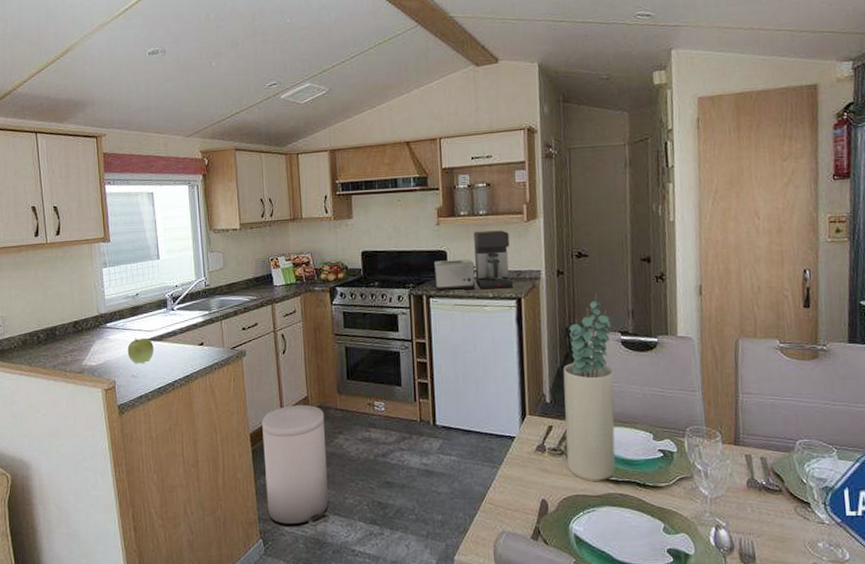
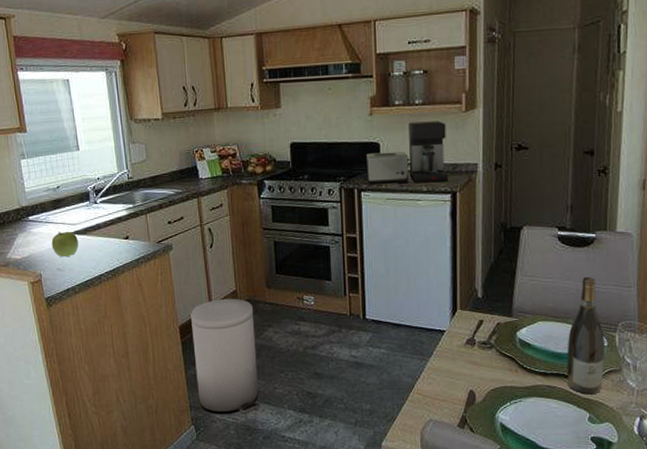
vase: present [563,292,616,482] -> none [496,186,549,375]
wine bottle: none [636,381,676,503] -> present [567,277,606,395]

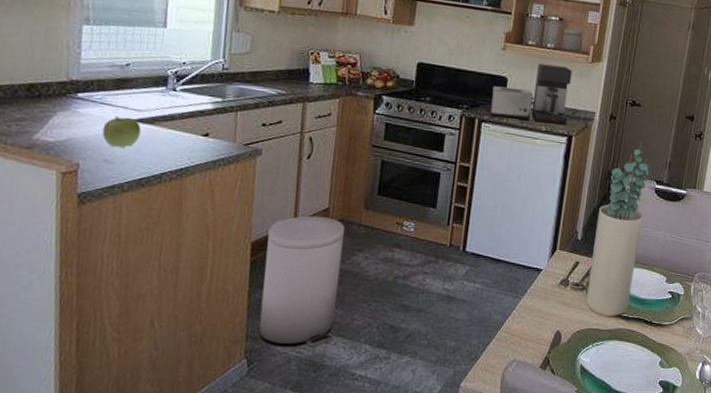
jar: none [430,79,453,104] -> present [562,28,584,52]
vase: none [496,186,549,375] -> present [586,140,650,318]
wine bottle: present [567,277,606,395] -> none [645,229,682,340]

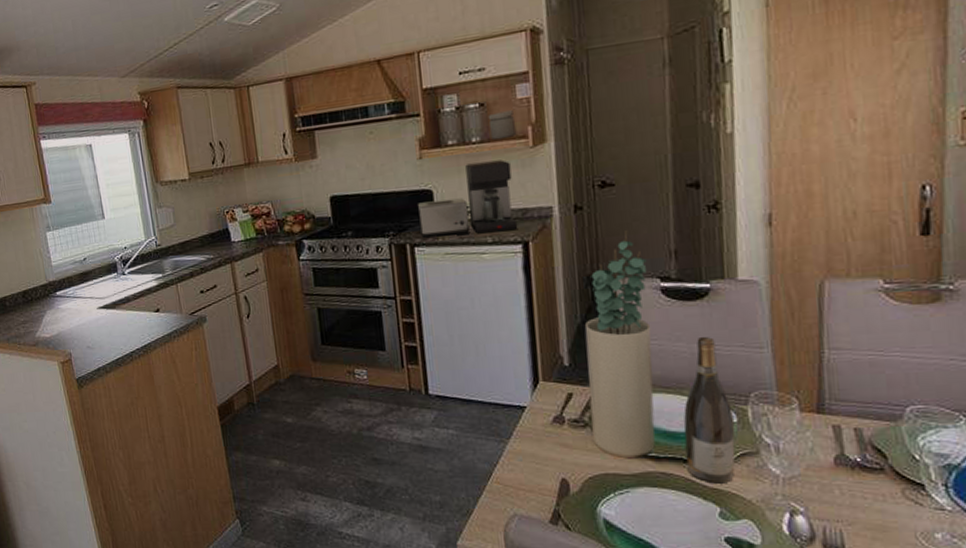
fruit: present [102,116,141,148] -> none [80,305,108,334]
pedal bin: present [258,215,345,348] -> none [229,374,311,507]
wine bottle: none [645,229,682,340] -> present [683,337,736,484]

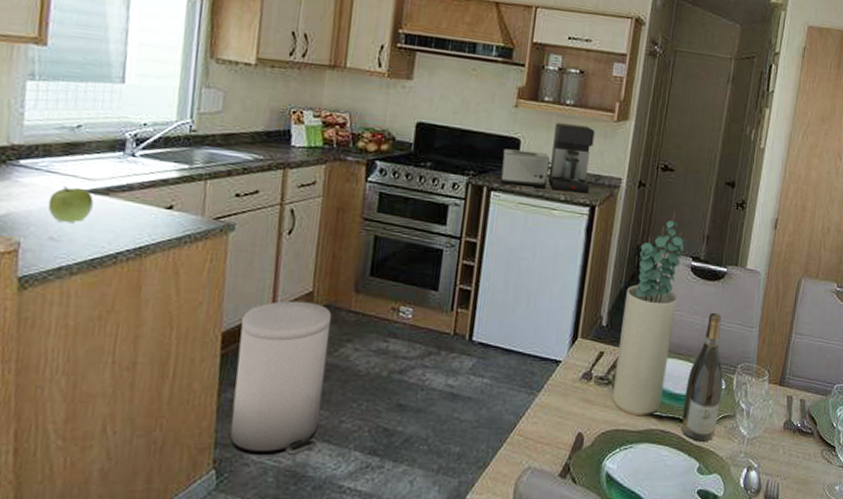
fruit: none [80,305,108,334] -> present [47,186,94,224]
pedal bin: none [229,374,311,507] -> present [229,300,332,456]
jar: present [487,110,517,141] -> none [583,82,608,109]

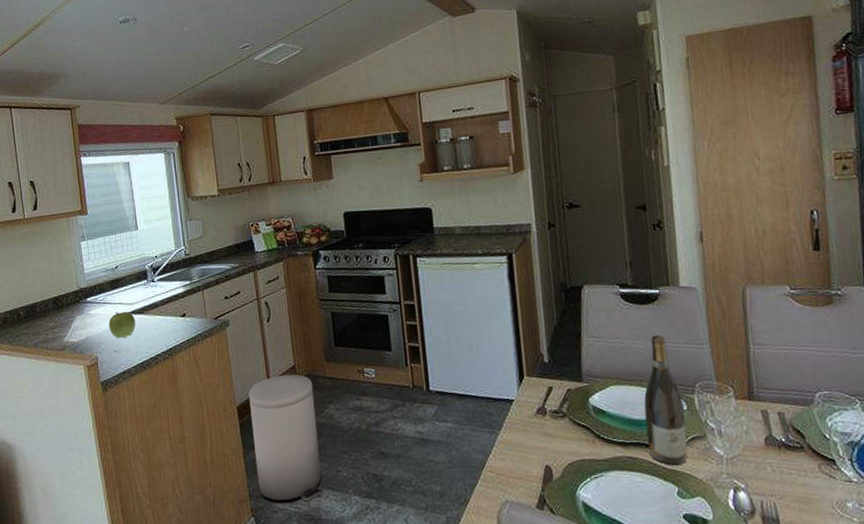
toaster: present [499,148,551,189] -> none [418,215,464,251]
coffee maker: present [547,122,595,193] -> none [459,183,503,247]
vase: present [612,210,685,417] -> none [560,243,622,446]

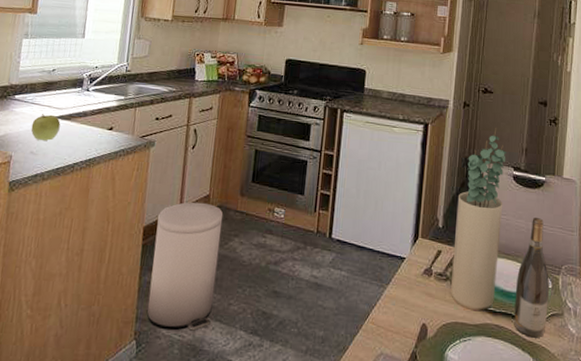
vase: none [560,243,622,446] -> present [451,127,507,312]

